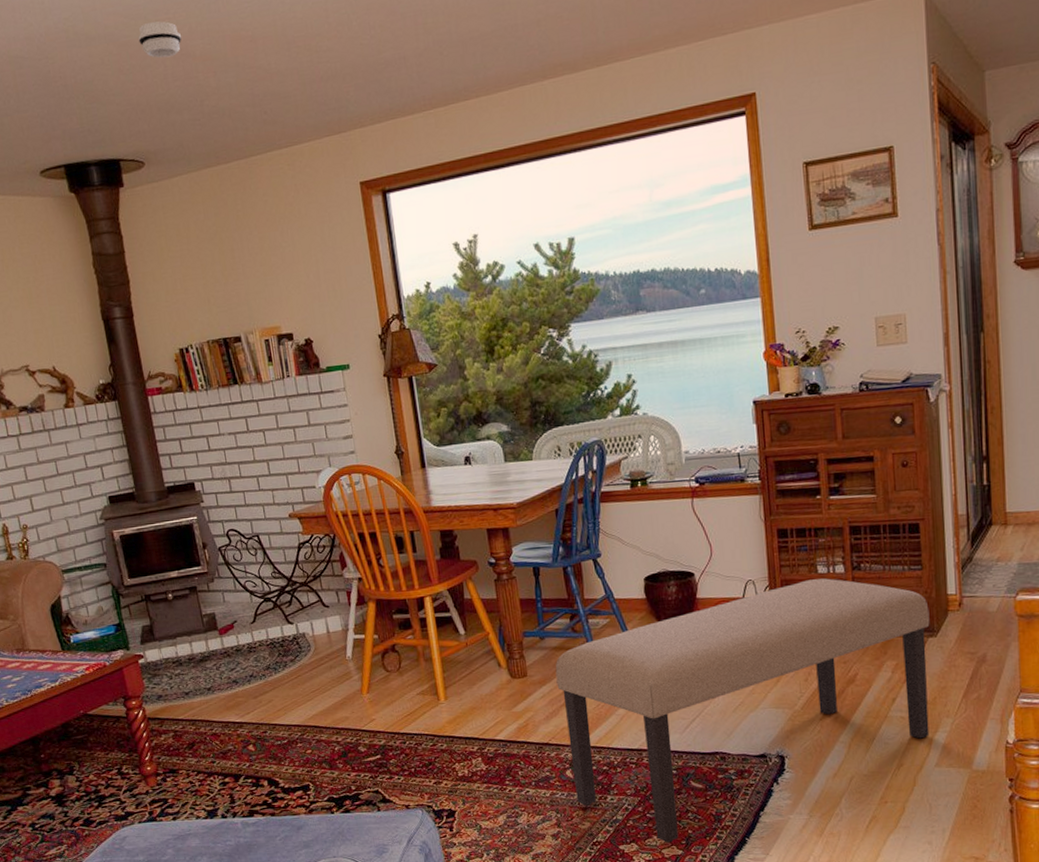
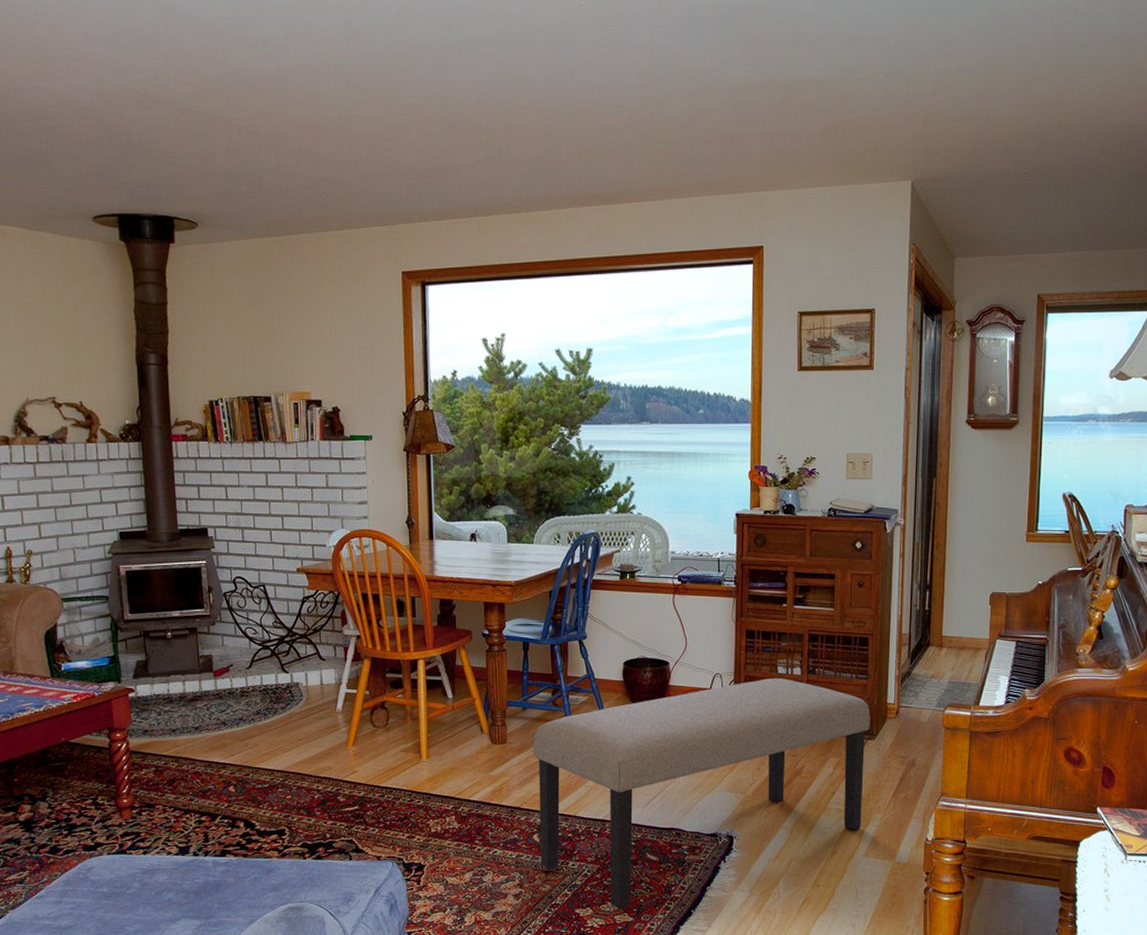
smoke detector: present [138,21,182,58] -> none [207,98,250,132]

